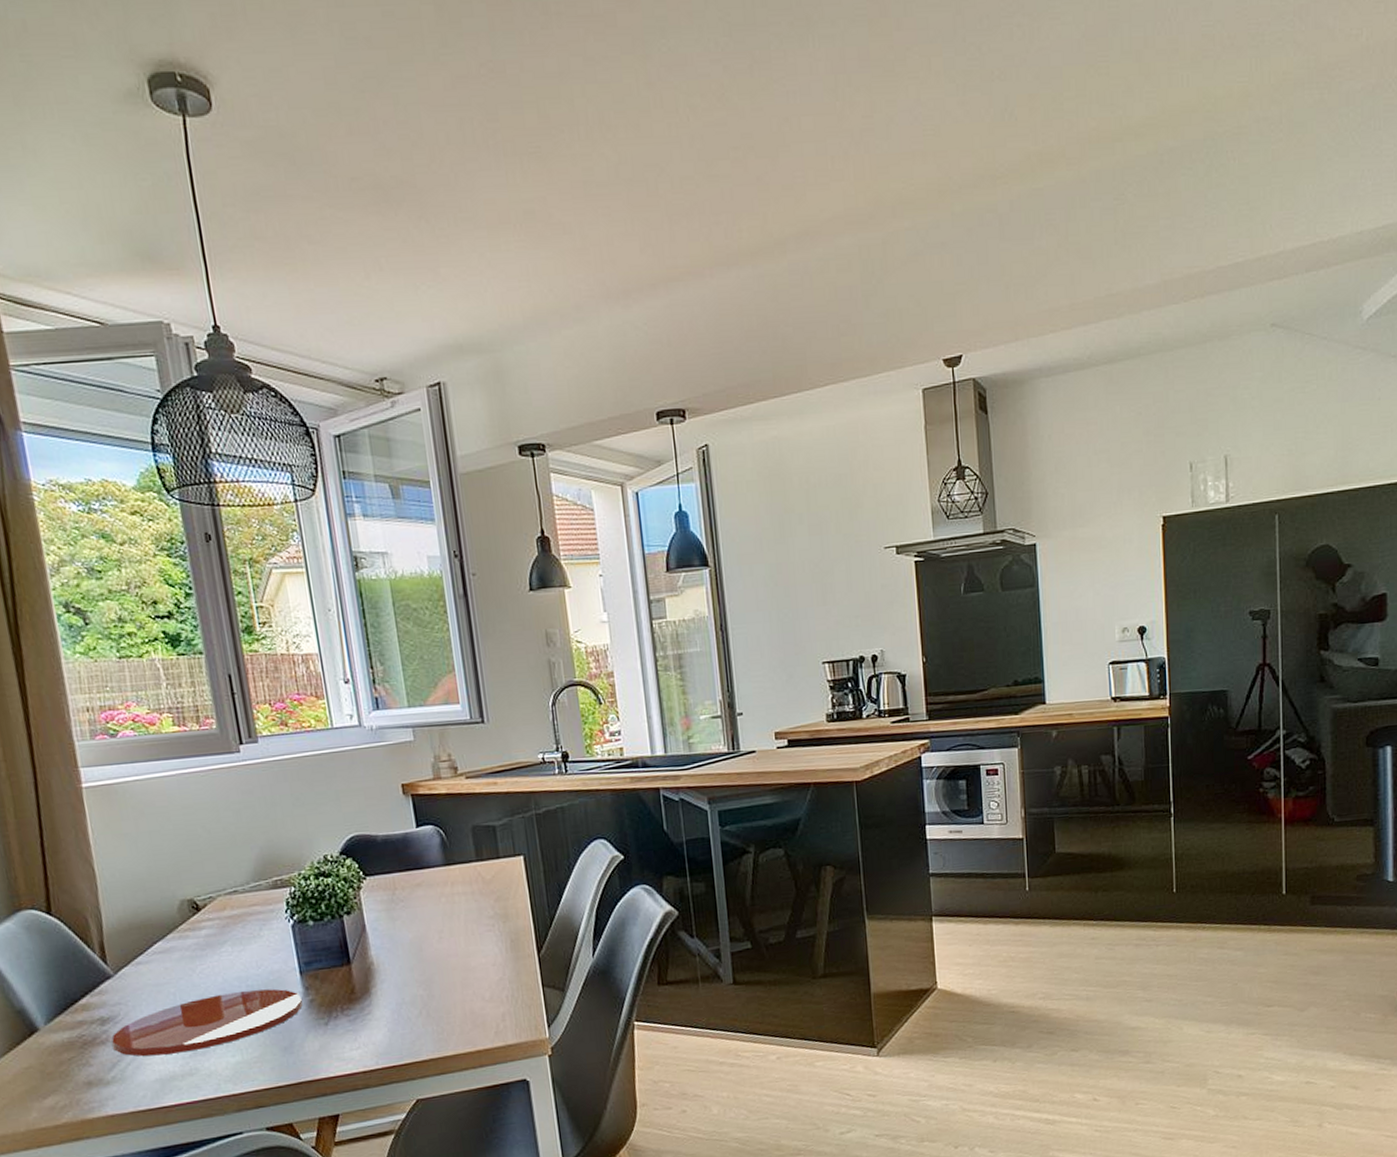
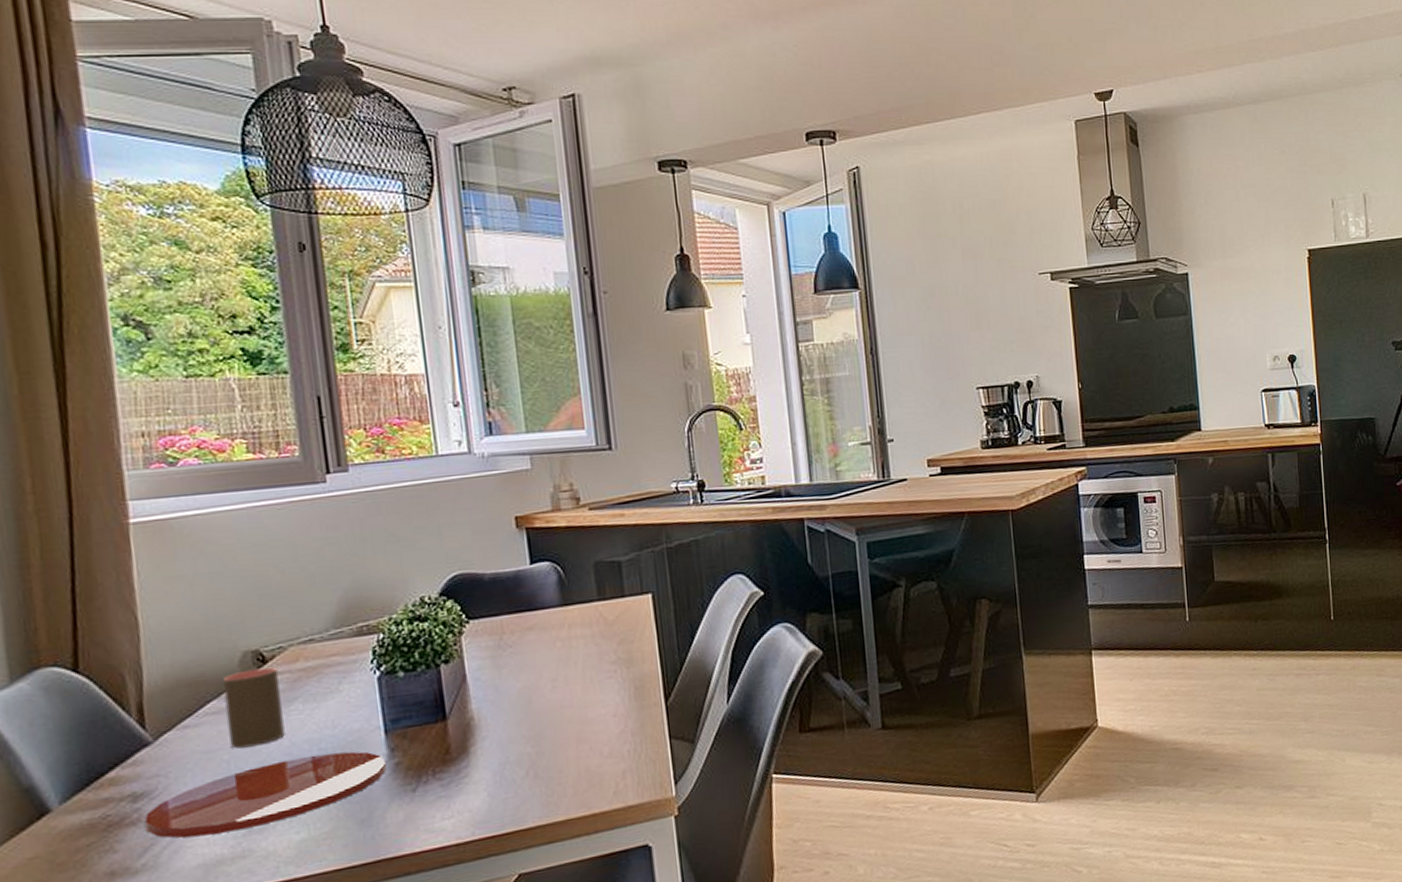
cup: none [165,914,219,983] -> present [222,666,285,749]

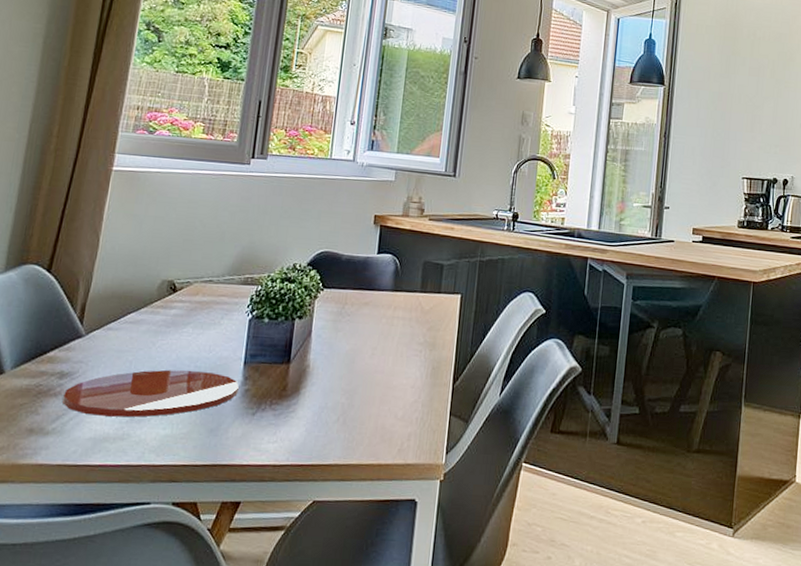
cup: present [222,666,285,749] -> none [136,294,183,354]

